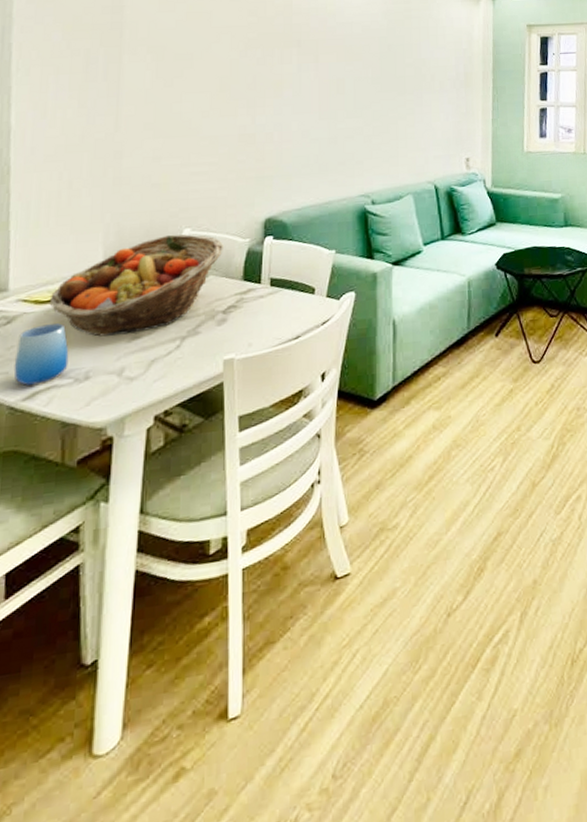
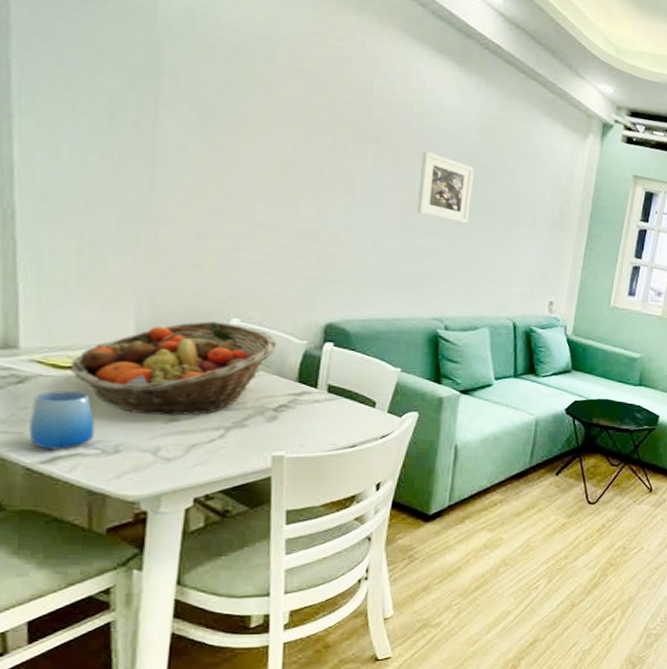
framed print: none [337,44,384,101] -> present [416,151,474,224]

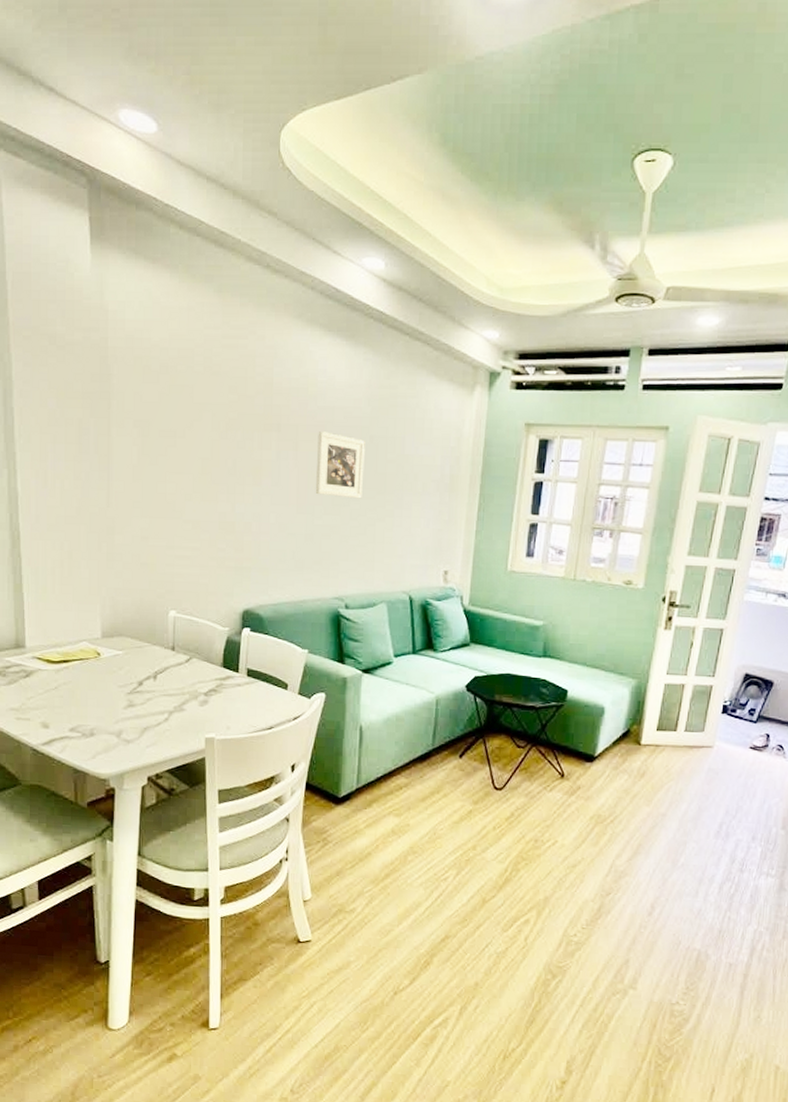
cup: present [29,391,95,450] -> none [34,682,77,733]
fruit basket: present [70,321,277,416] -> none [58,614,205,702]

